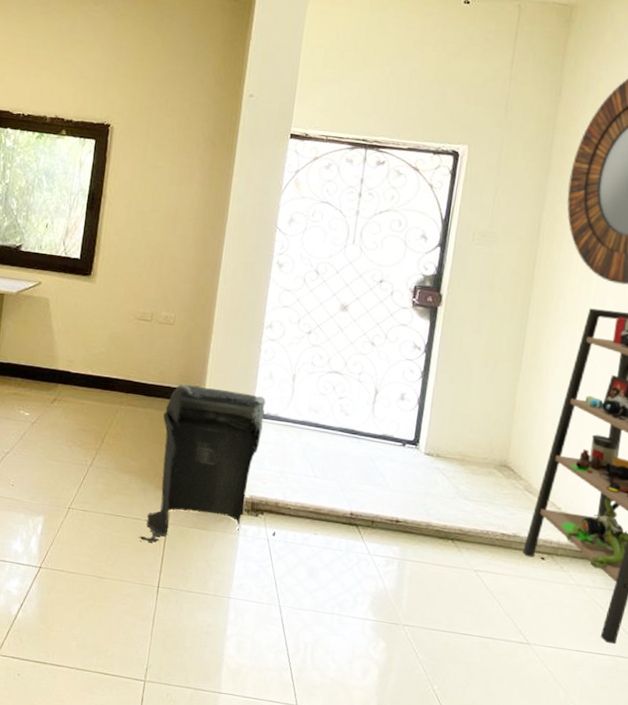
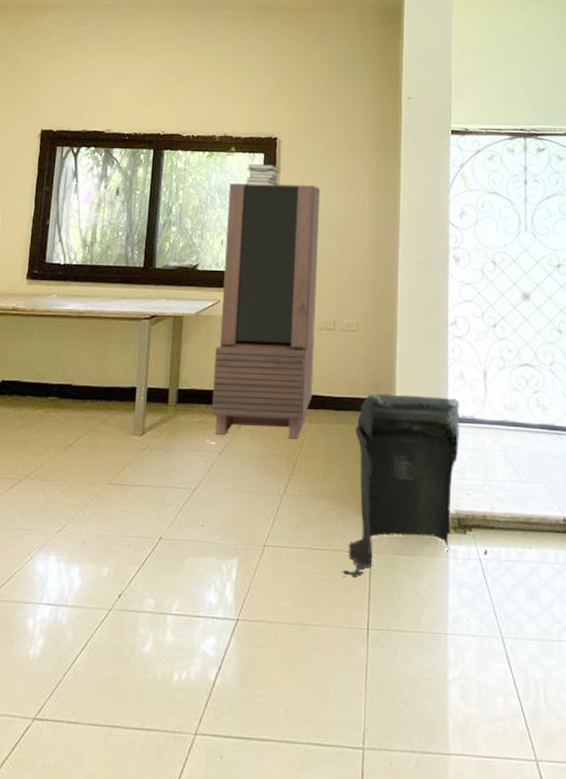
bookcase: none [26,167,150,418] -> present [211,183,321,439]
book stack: none [74,149,111,174] -> present [246,163,281,186]

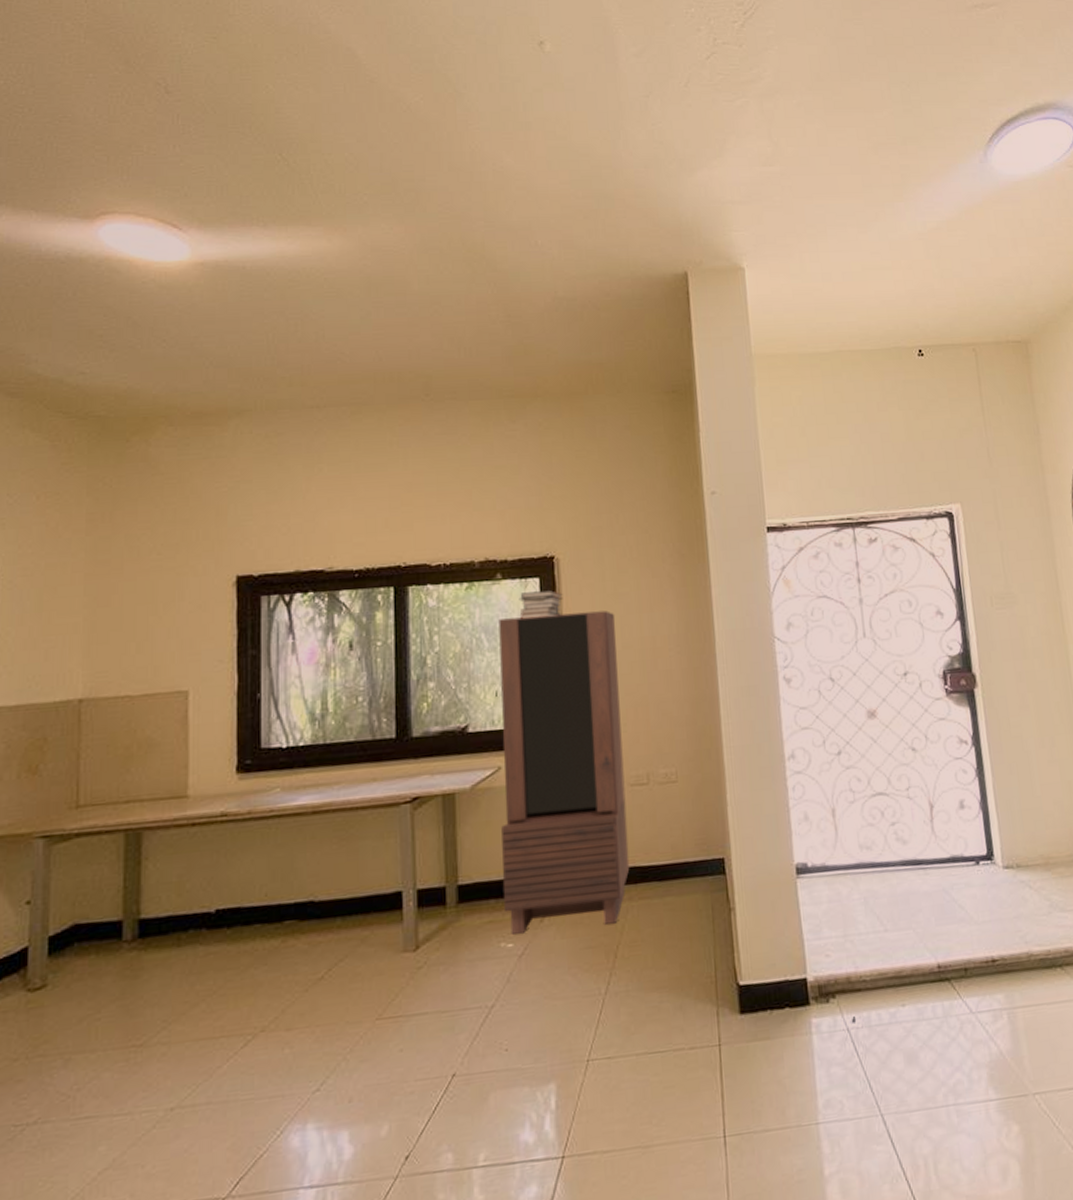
trash can: present [342,393,459,576] -> none [686,845,811,1079]

